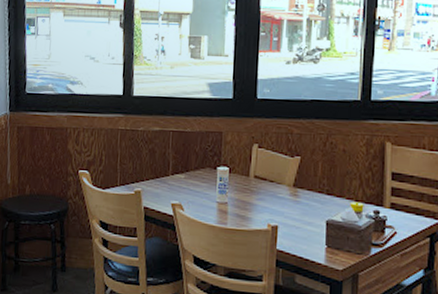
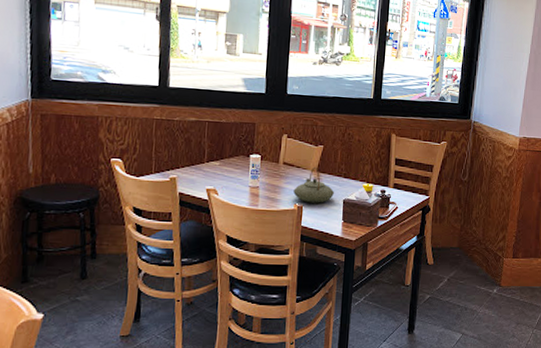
teapot: none [266,181,316,224] -> present [293,166,335,203]

